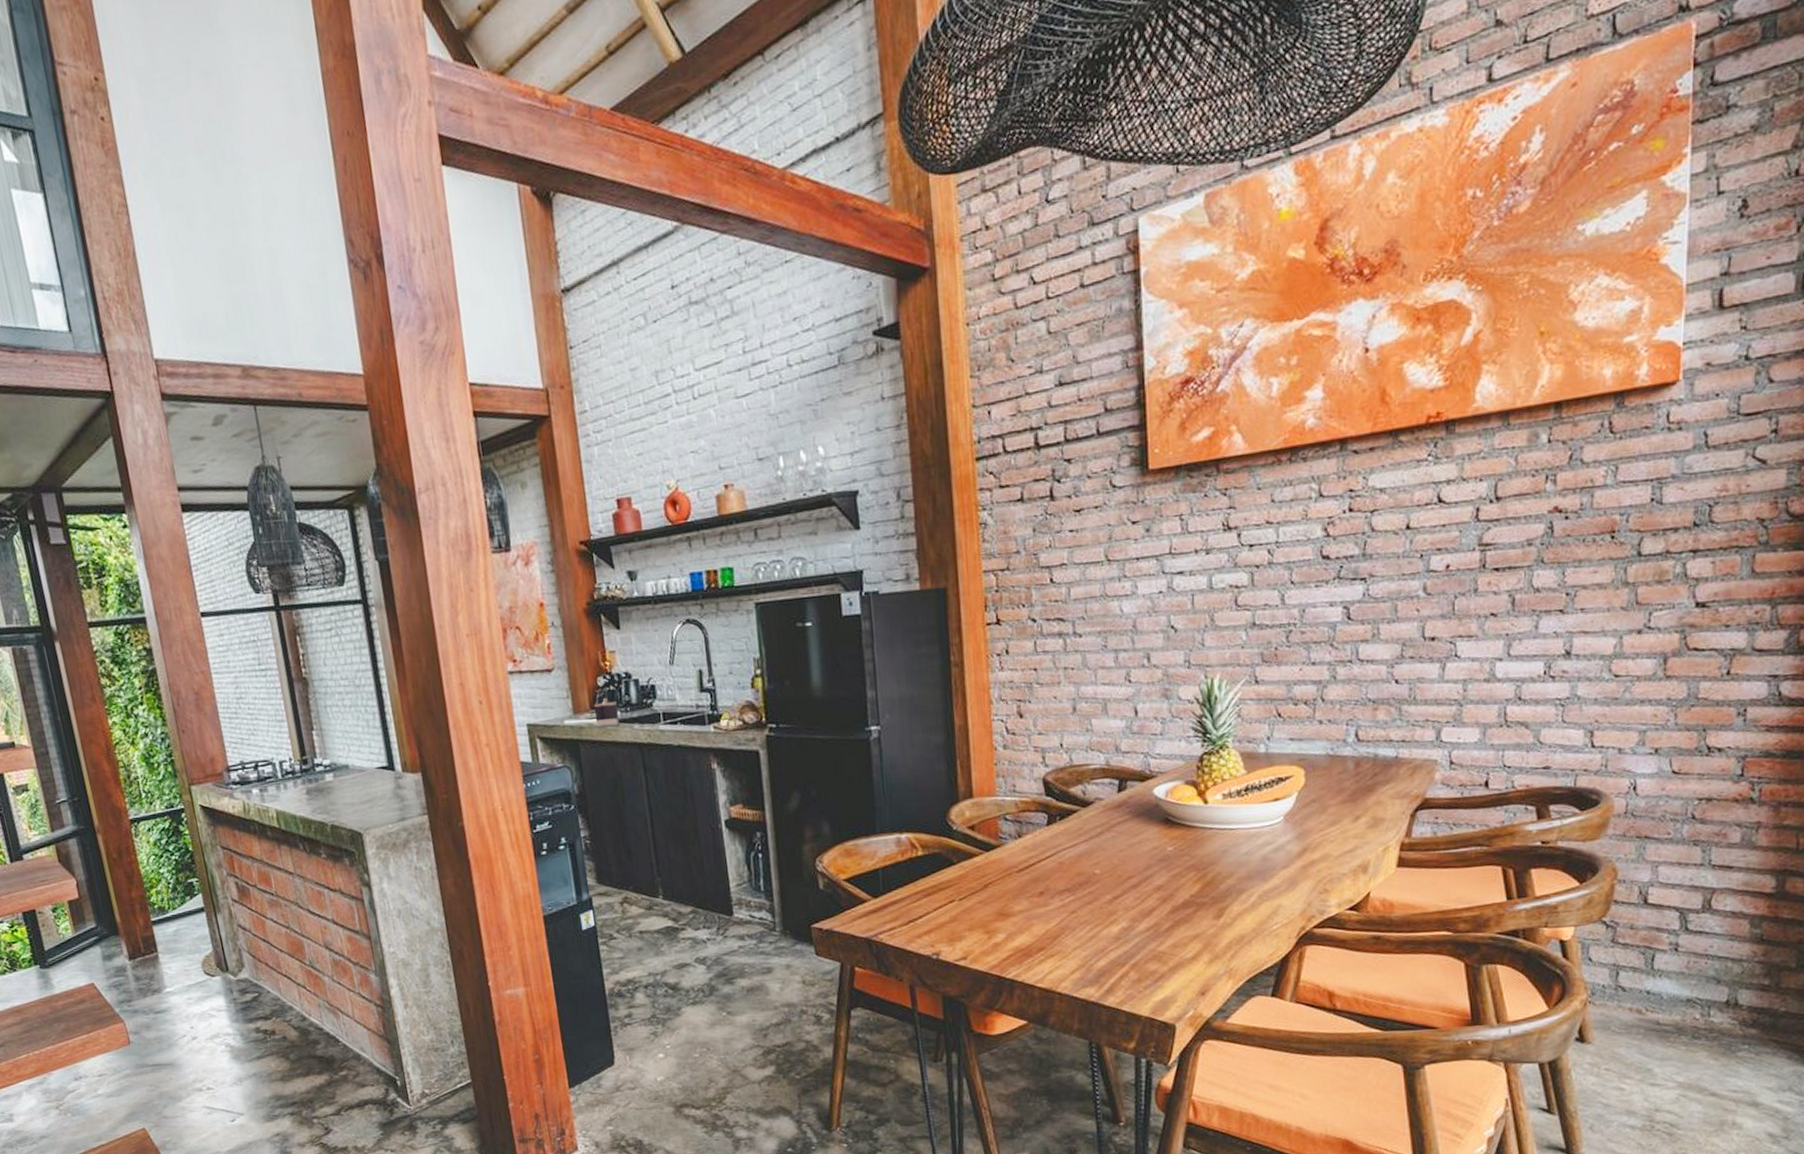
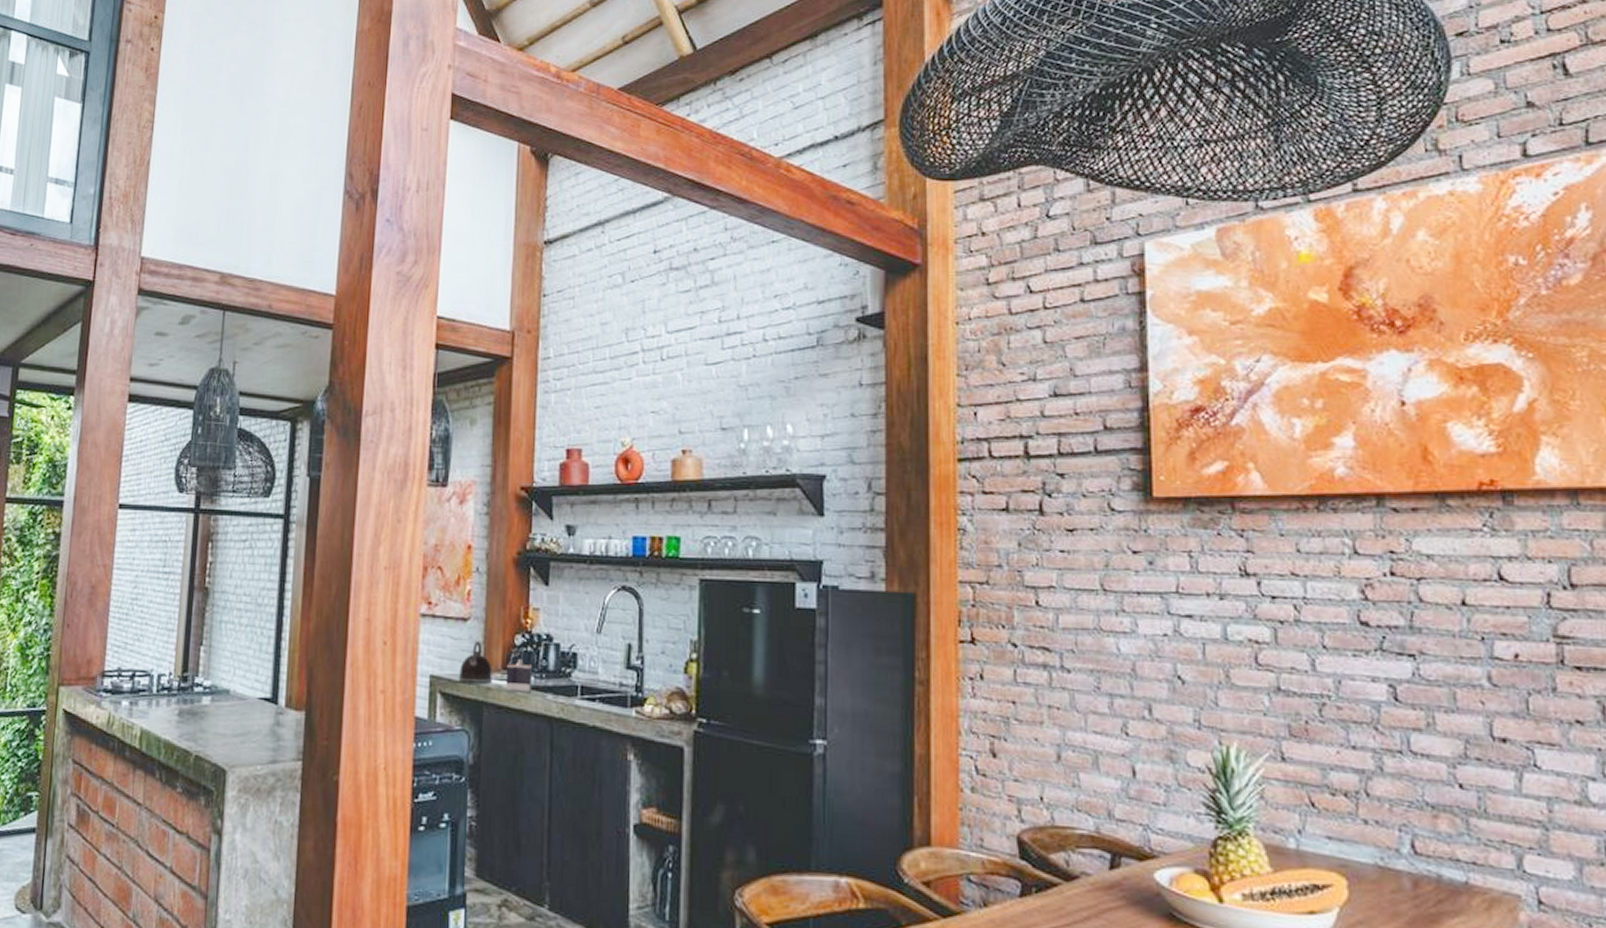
kettle: none [552,688,583,728] -> present [458,641,492,686]

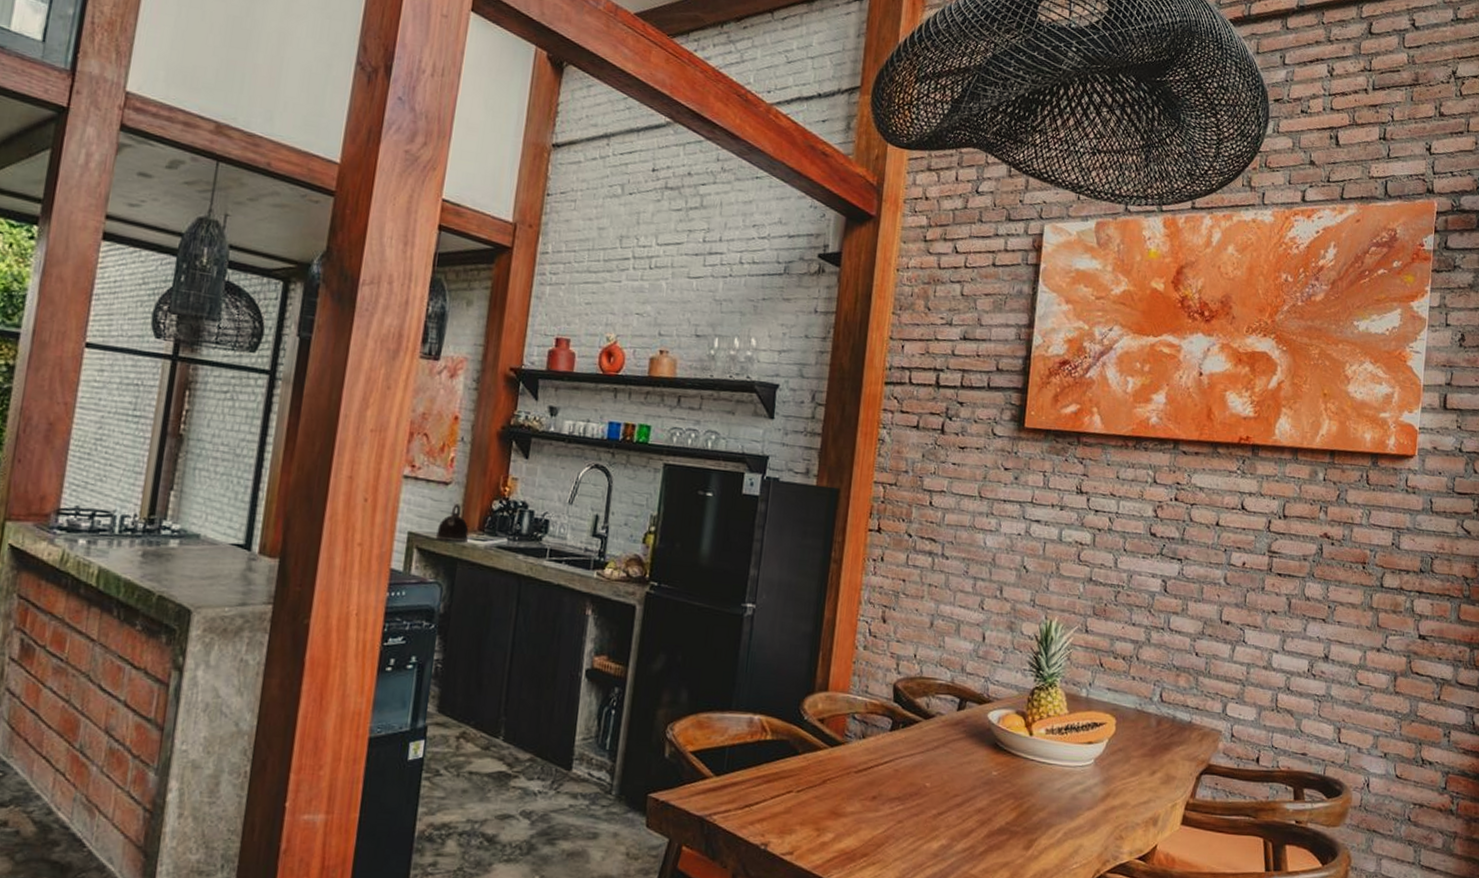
perfume bottle: present [505,647,533,694] -> none [480,511,508,554]

